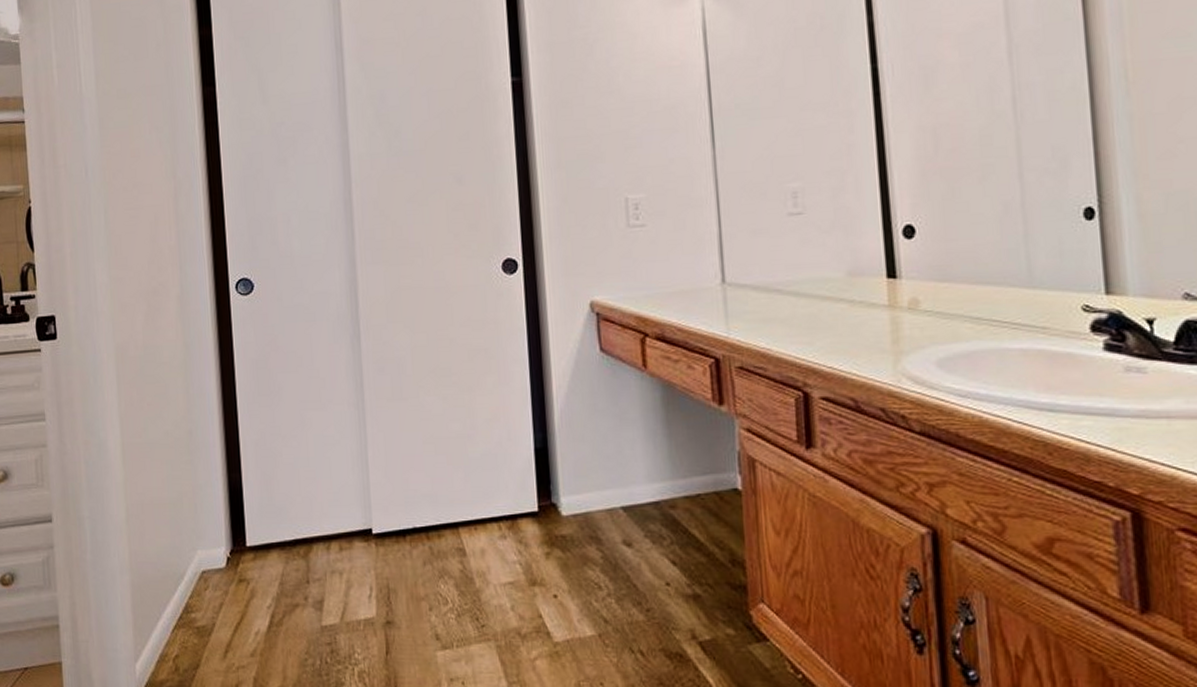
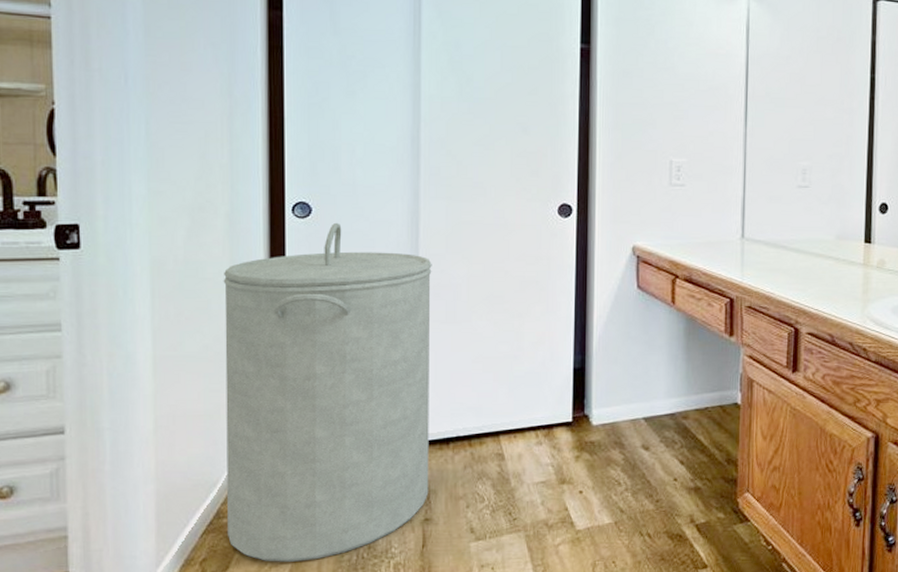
laundry hamper: none [178,297,389,663] -> present [223,222,432,562]

